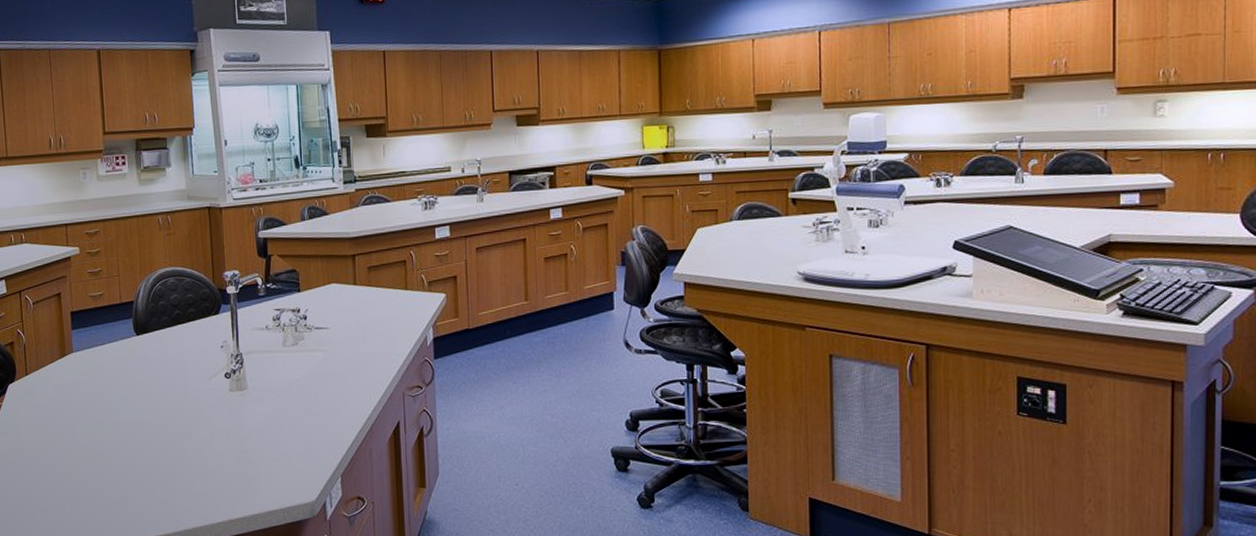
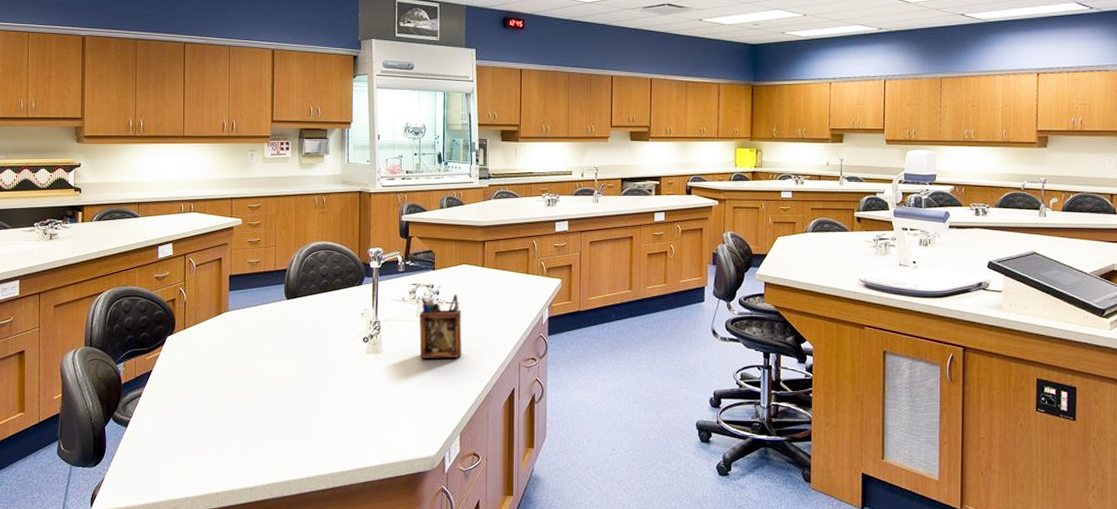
desk organizer: none [286,317,337,393] -> present [419,294,462,359]

